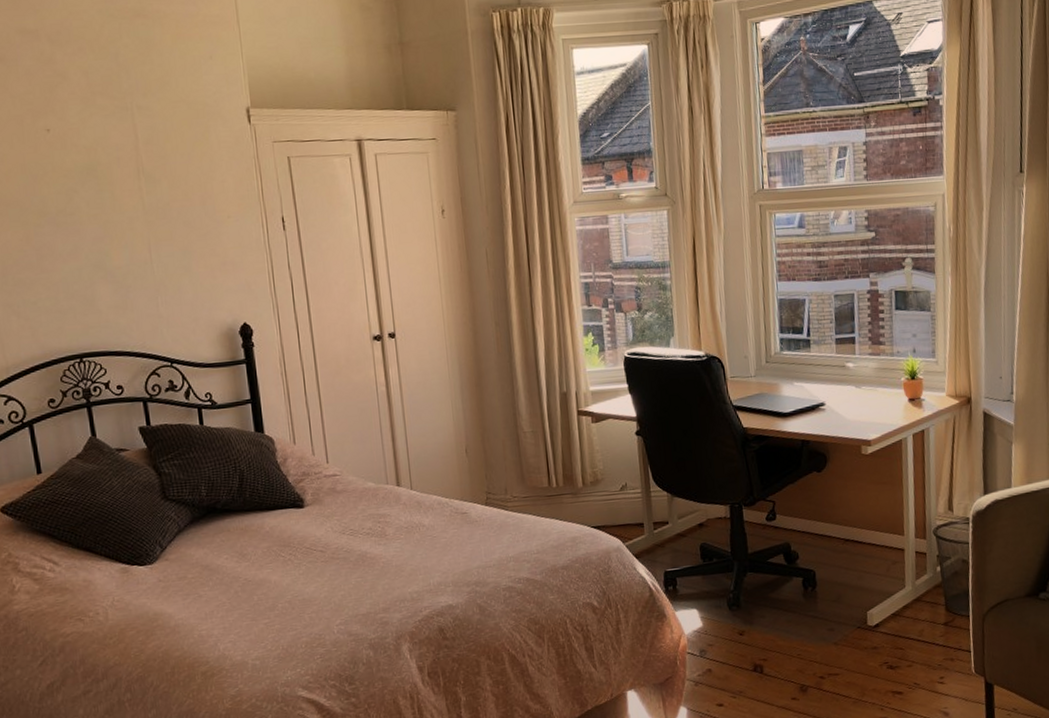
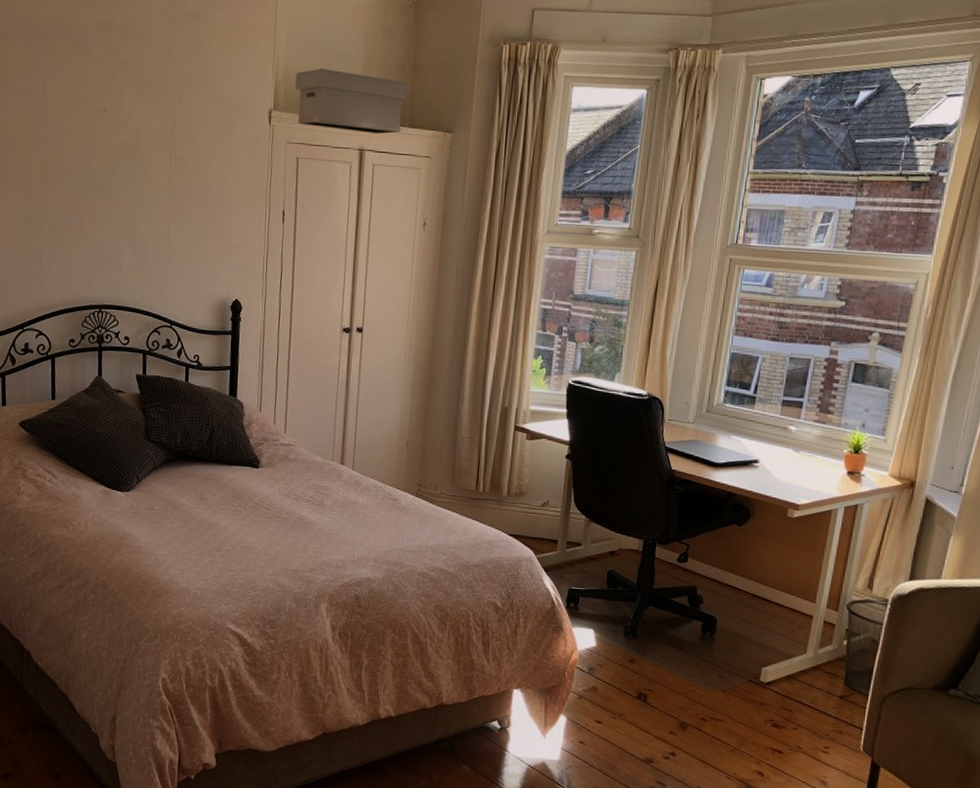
storage box: none [270,56,400,122] -> present [295,68,409,134]

